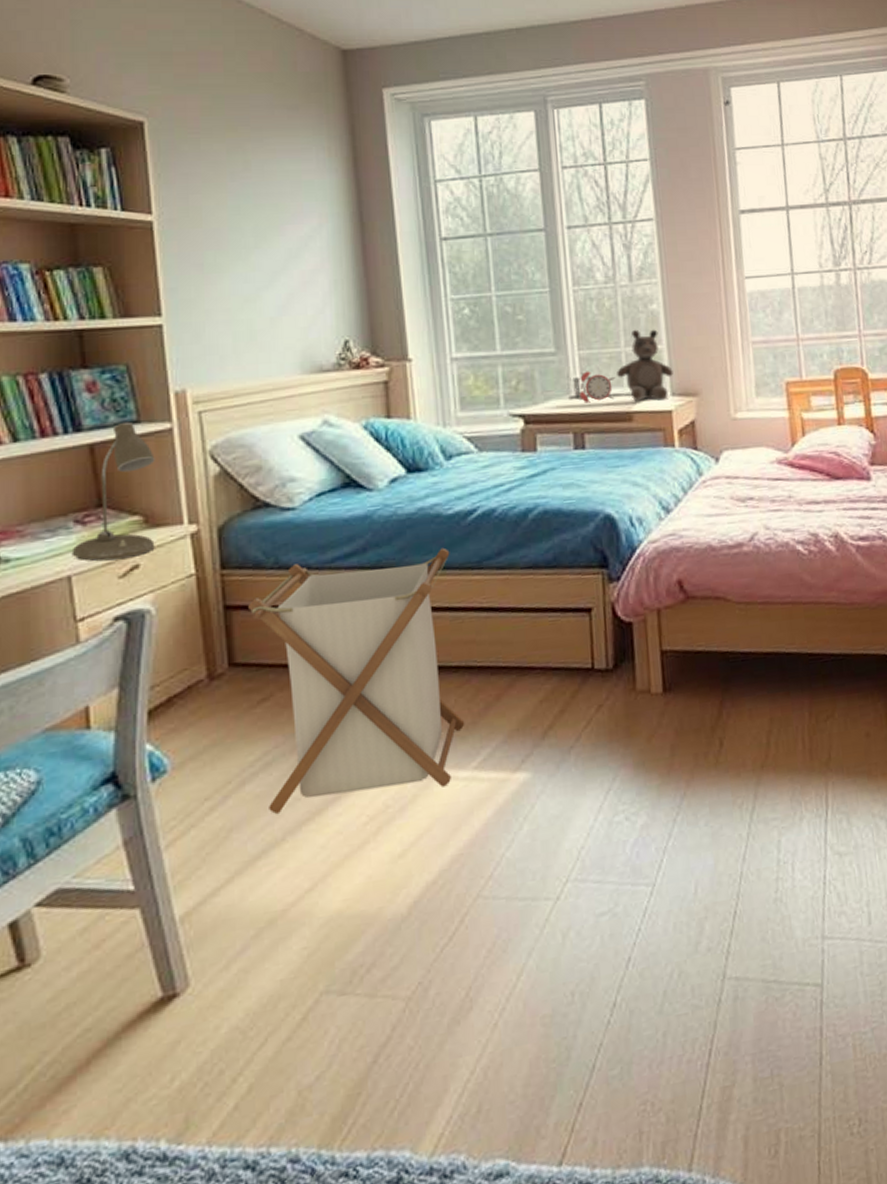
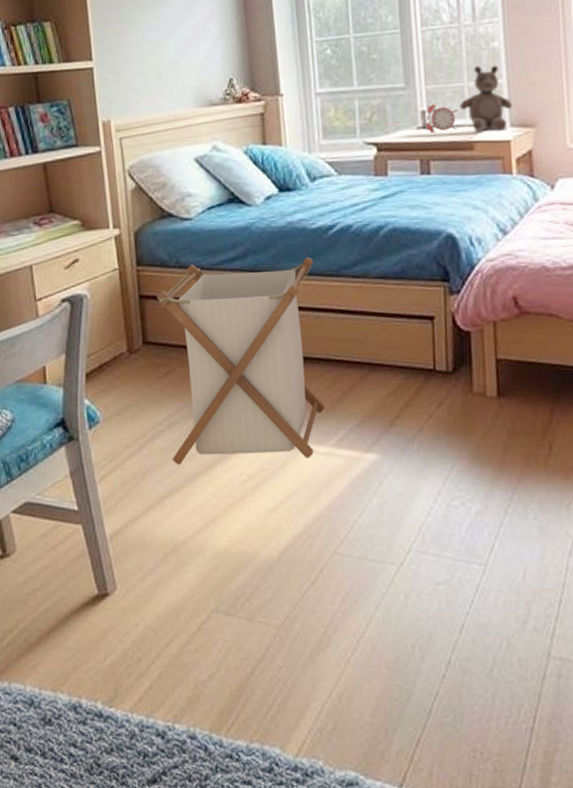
desk lamp: present [73,421,155,561] -> none [33,145,90,255]

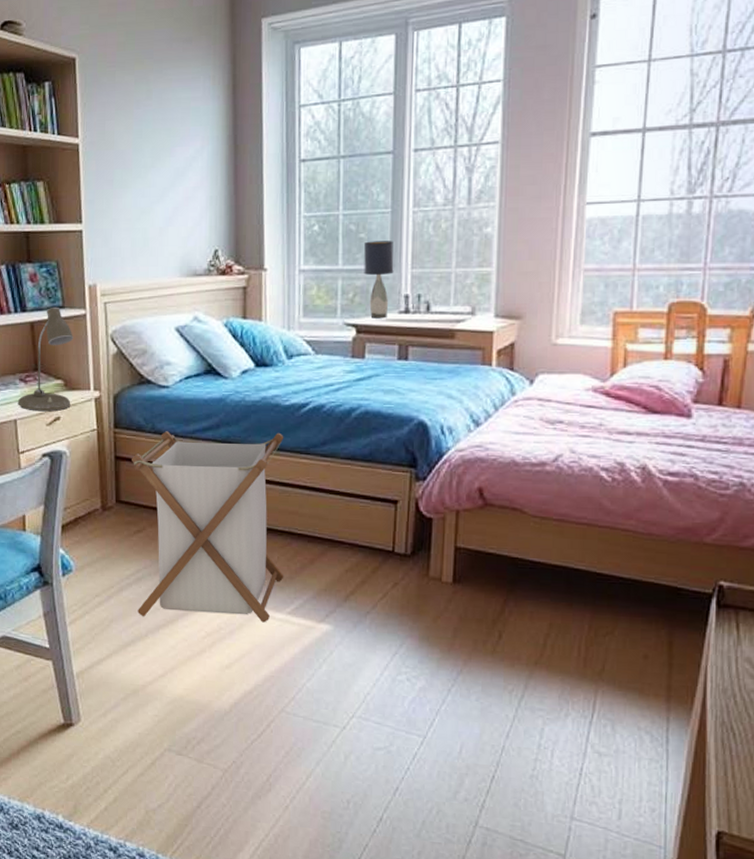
desk lamp: none [33,145,90,255] -> present [18,307,73,412]
table lamp: none [377,59,408,136] -> present [364,241,394,319]
alarm clock: present [420,104,459,133] -> none [403,288,444,318]
stuffed animal: present [460,65,512,131] -> none [445,251,499,321]

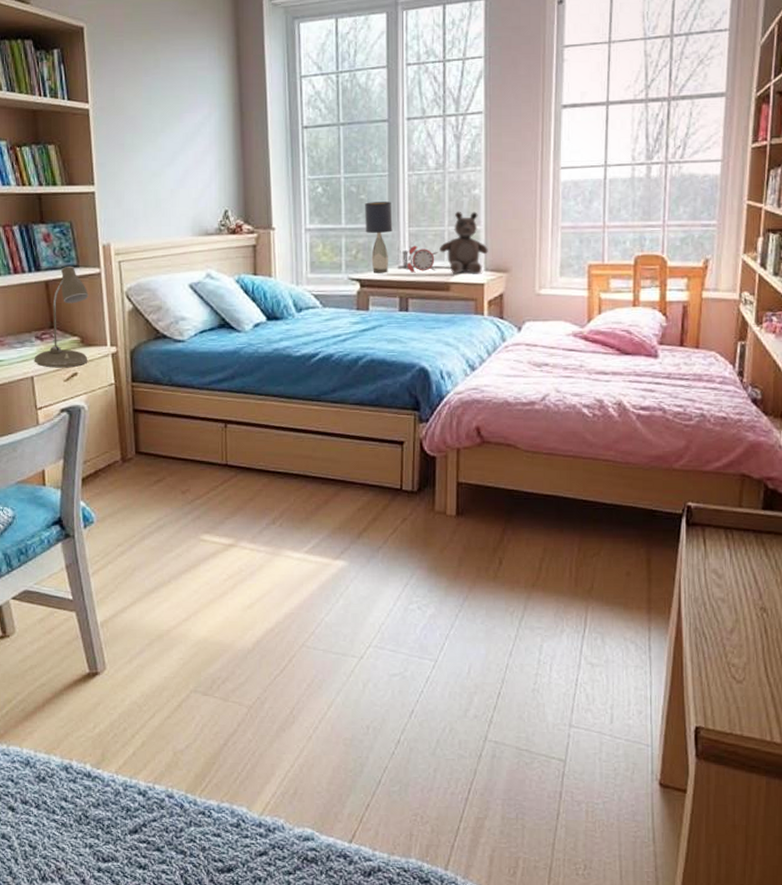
laundry basket: present [132,431,284,623] -> none [150,381,301,563]
alarm clock: none [403,288,444,318] -> present [402,245,438,273]
stuffed animal: none [445,251,499,321] -> present [440,211,488,274]

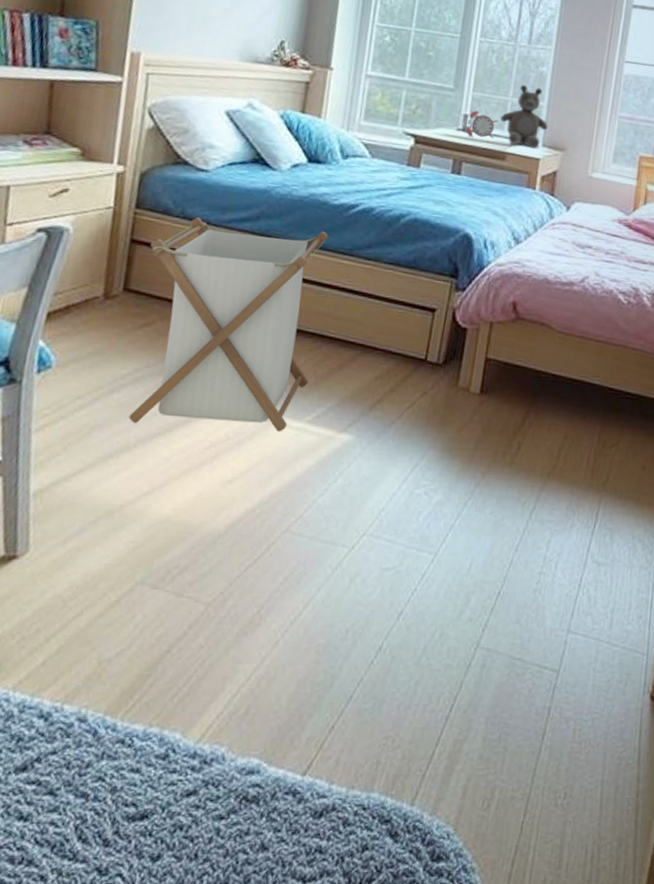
desk lamp: present [35,266,89,368] -> none [16,68,103,182]
laundry basket: none [150,381,301,563] -> present [129,217,329,432]
table lamp: present [365,201,393,273] -> none [428,59,459,133]

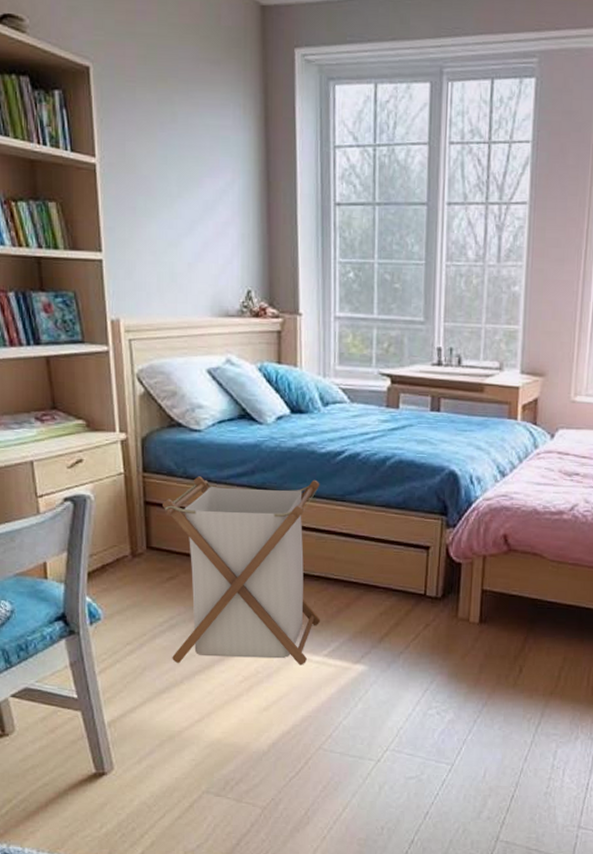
alarm clock: present [461,110,499,139] -> none [436,342,474,371]
stuffed animal: present [500,84,548,149] -> none [475,308,525,377]

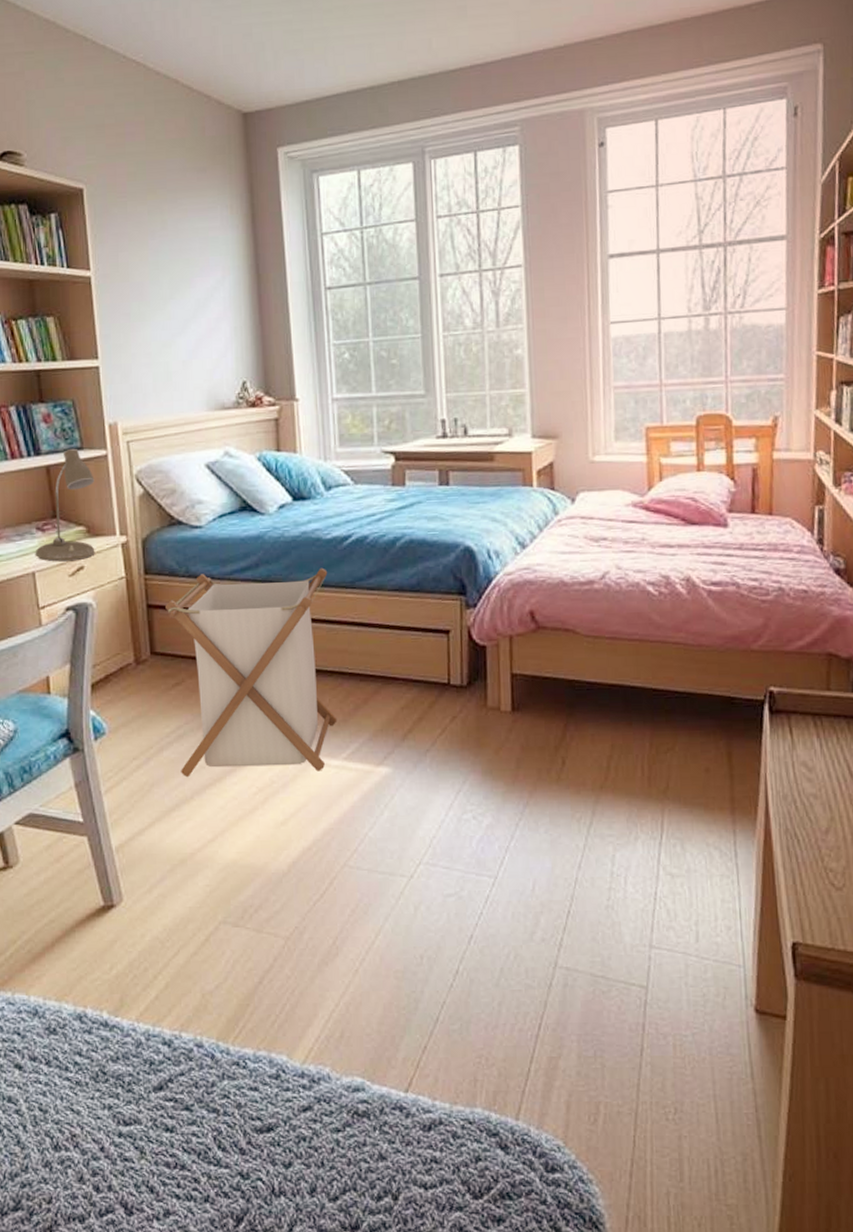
desk lamp: none [34,341,95,454] -> present [36,448,95,562]

